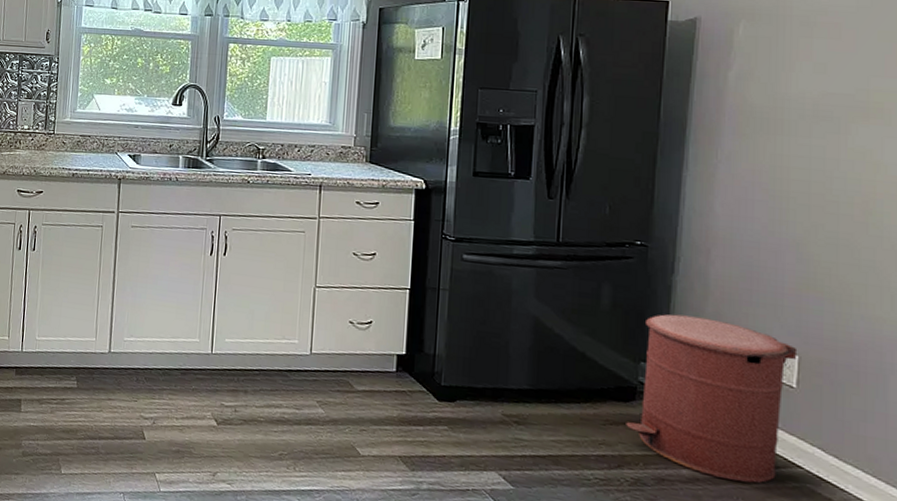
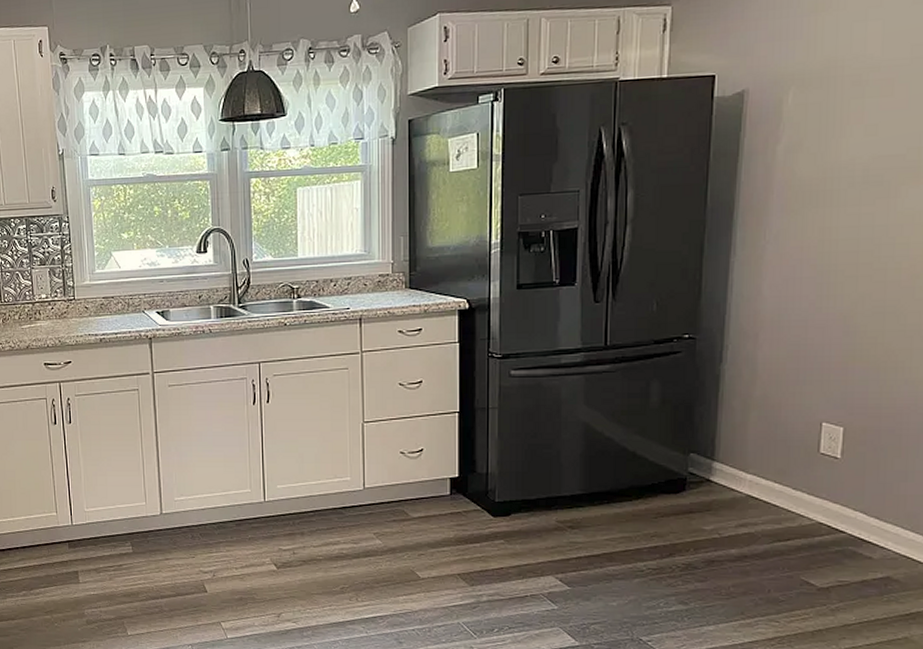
trash can: present [626,314,796,483] -> none [676,402,841,553]

